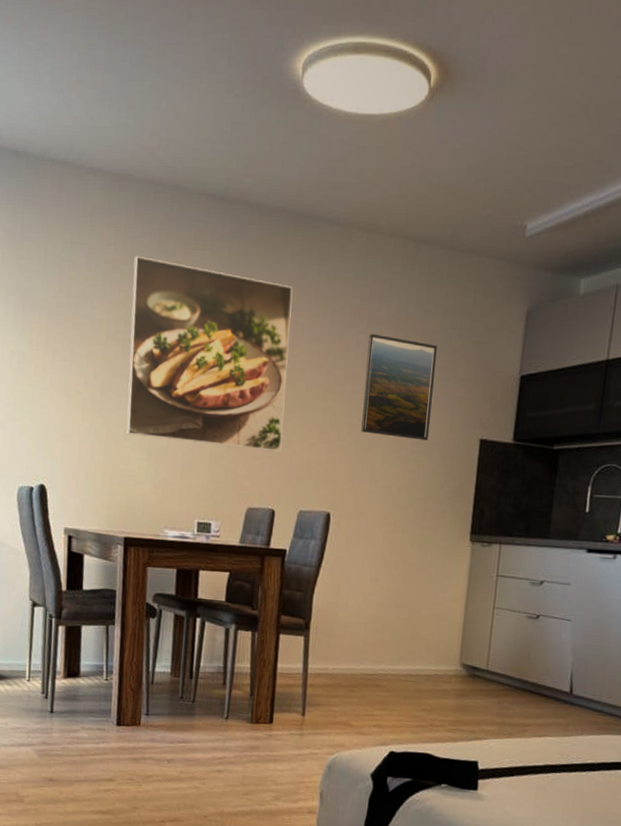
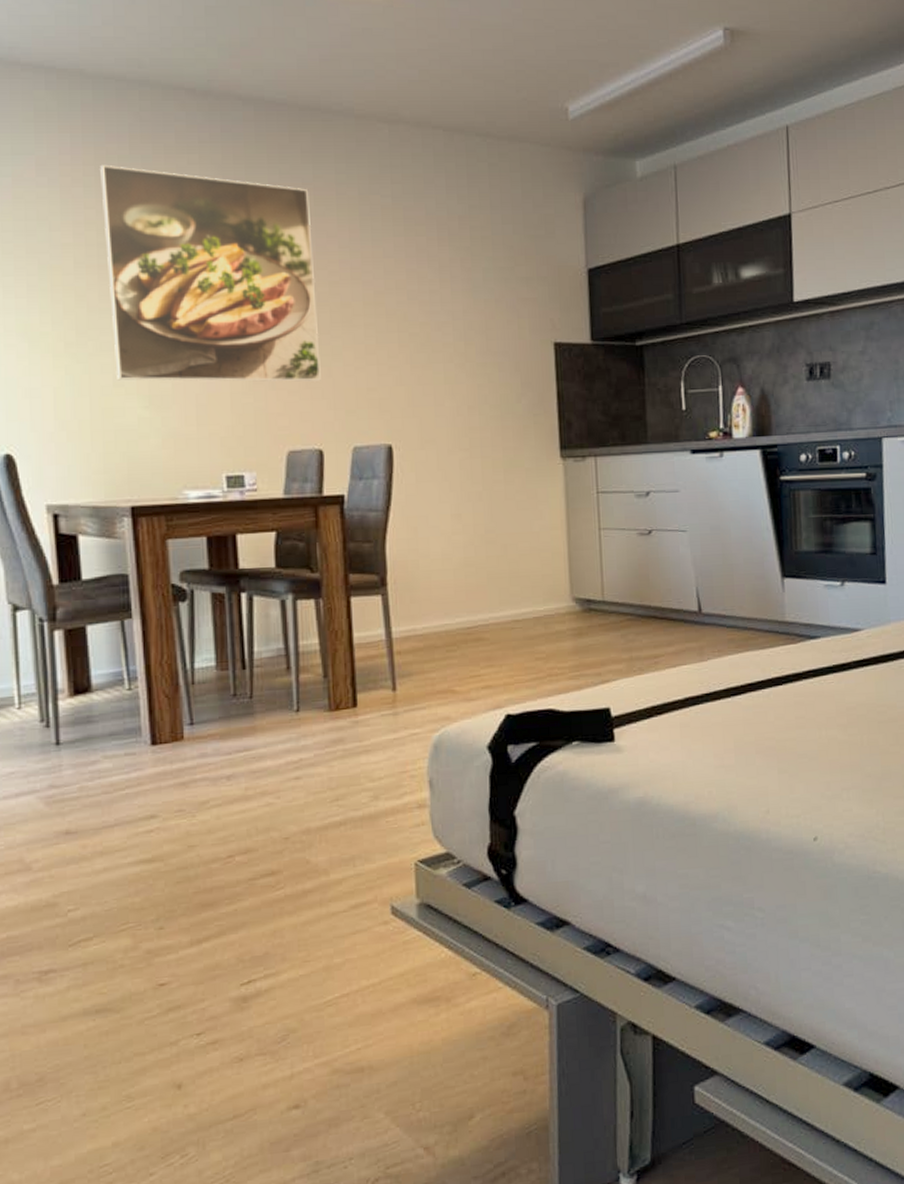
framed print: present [361,333,437,440] -> none [408,235,496,351]

